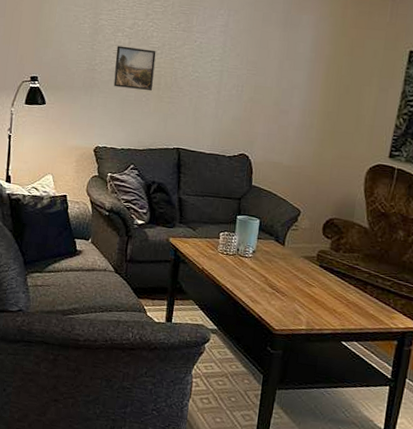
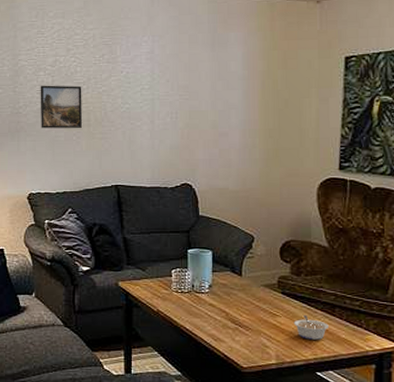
legume: none [327,288,359,313] -> present [293,315,329,340]

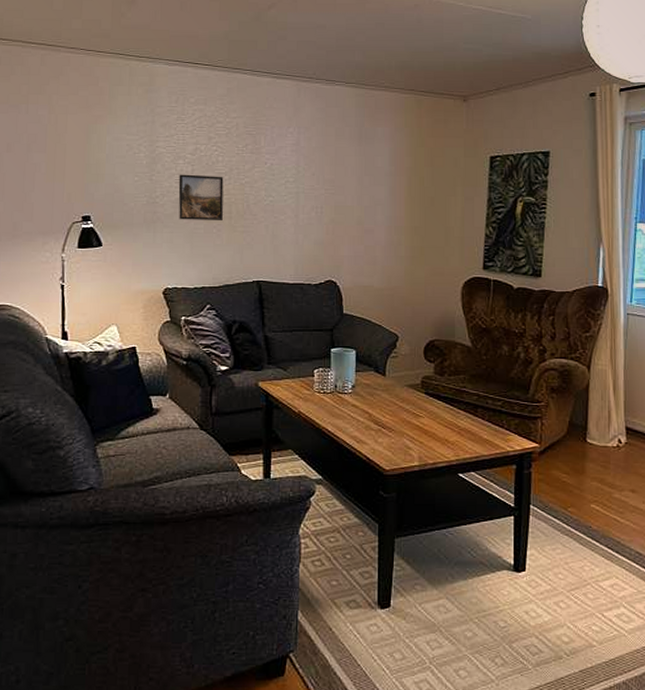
legume: present [293,315,329,340] -> none [436,416,471,441]

